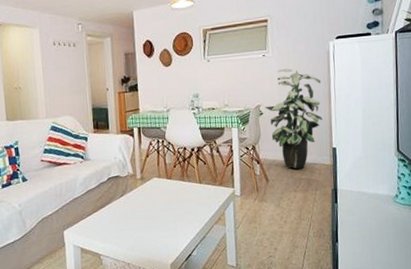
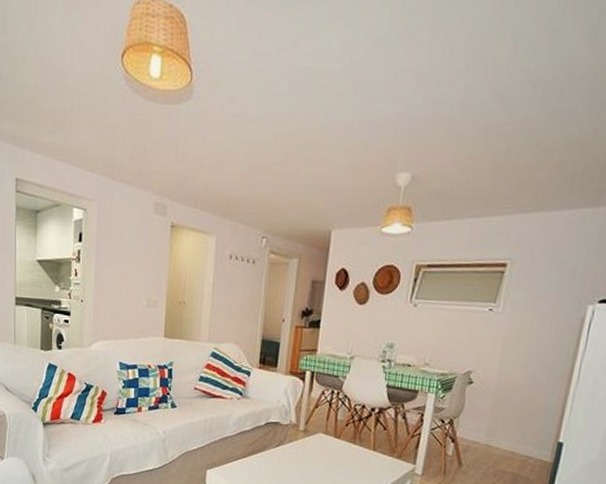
indoor plant: present [265,68,323,169] -> none [477,331,564,460]

